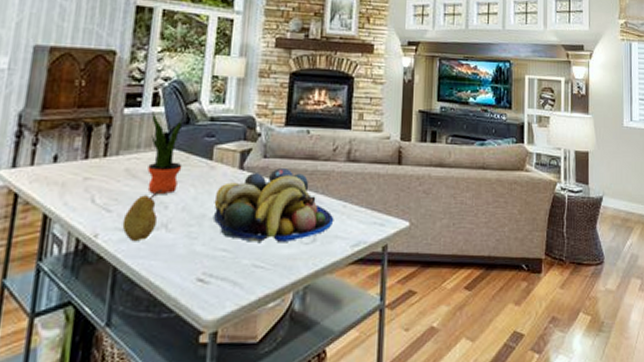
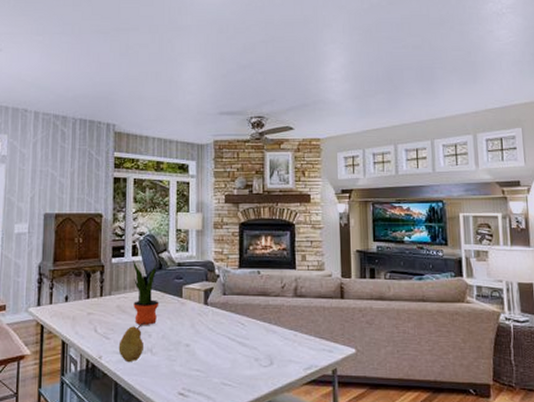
fruit bowl: present [214,168,334,243] -> none [186,304,287,366]

